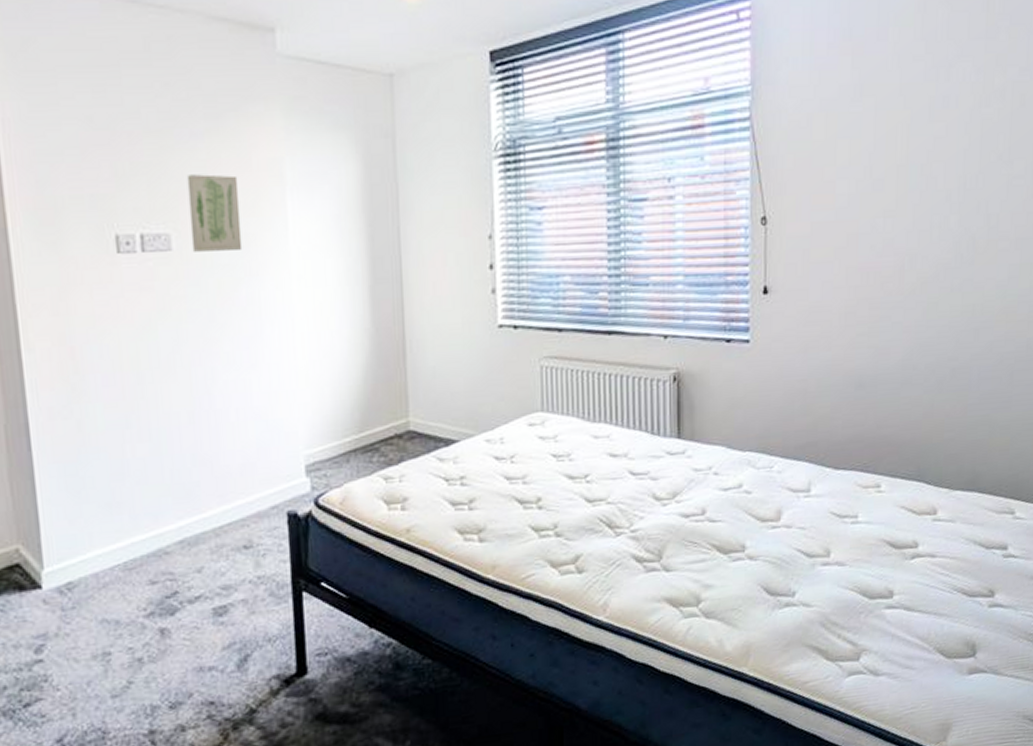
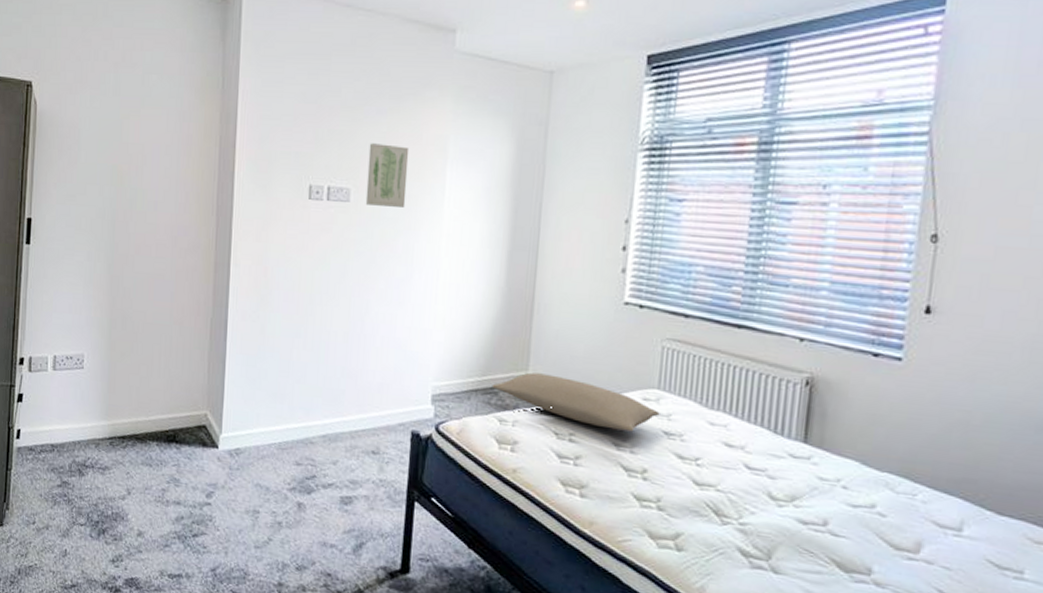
pillow: none [371,417,547,464] -> present [492,372,660,432]

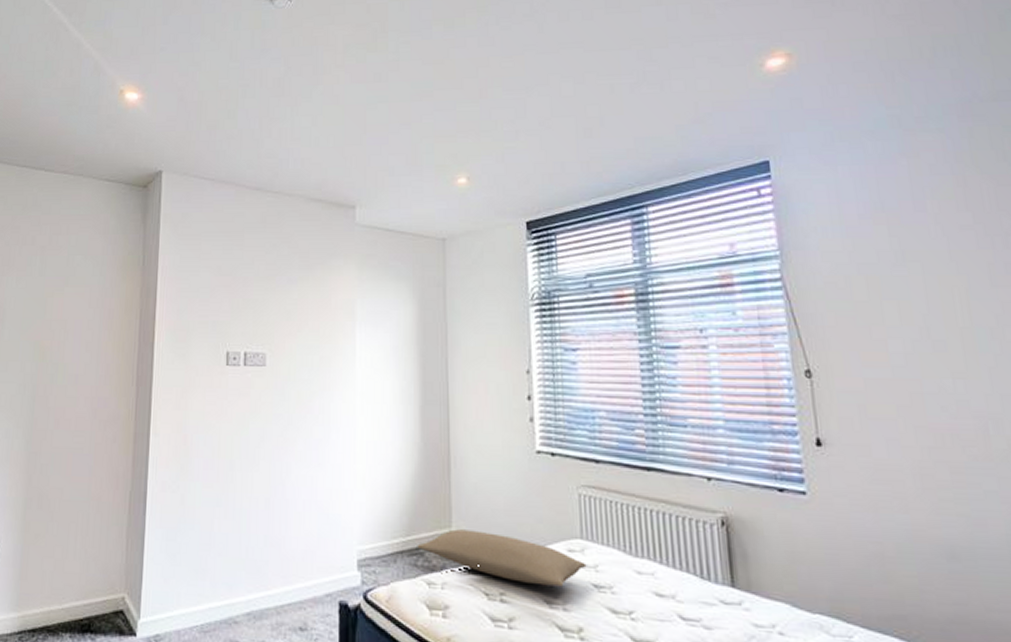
wall art: present [365,143,410,207] -> none [281,310,320,369]

